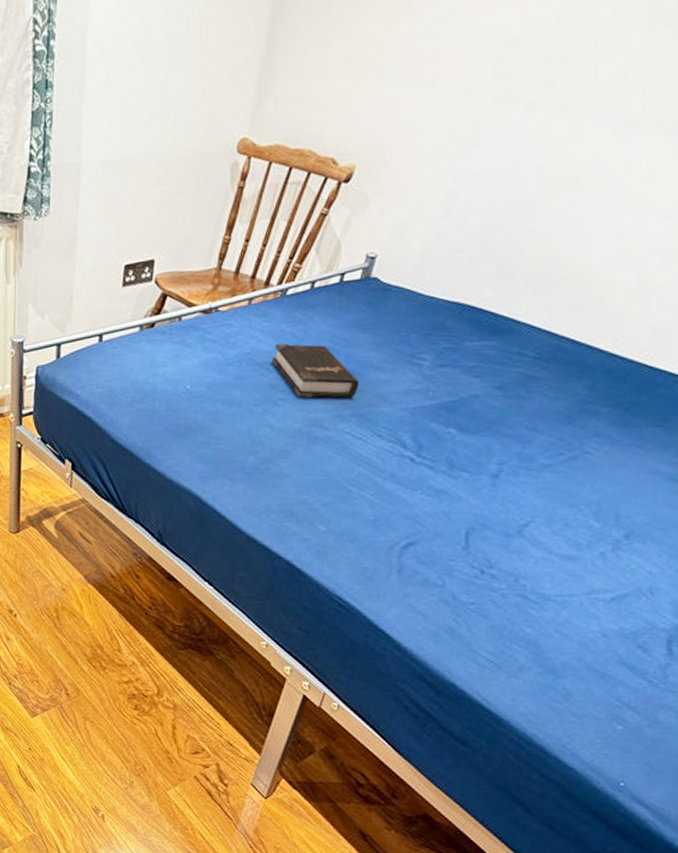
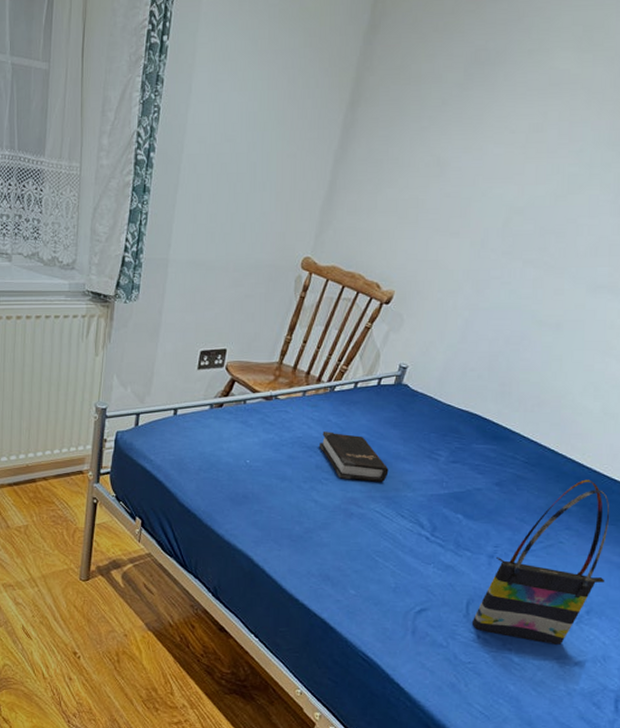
tote bag: none [474,372,654,577] -> present [473,479,610,645]

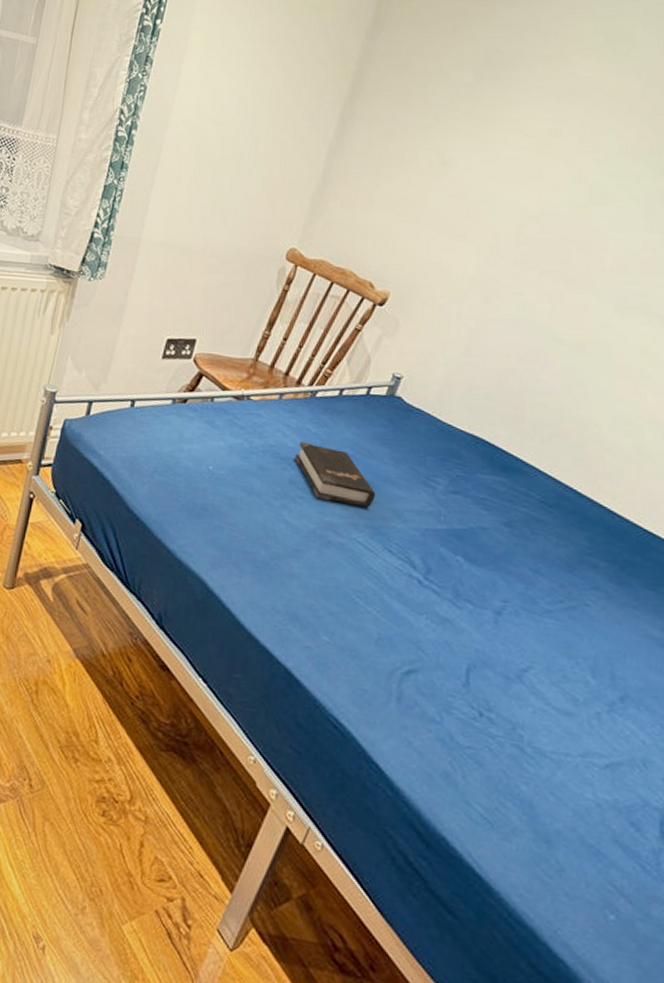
tote bag: present [473,479,610,645] -> none [474,529,648,738]

